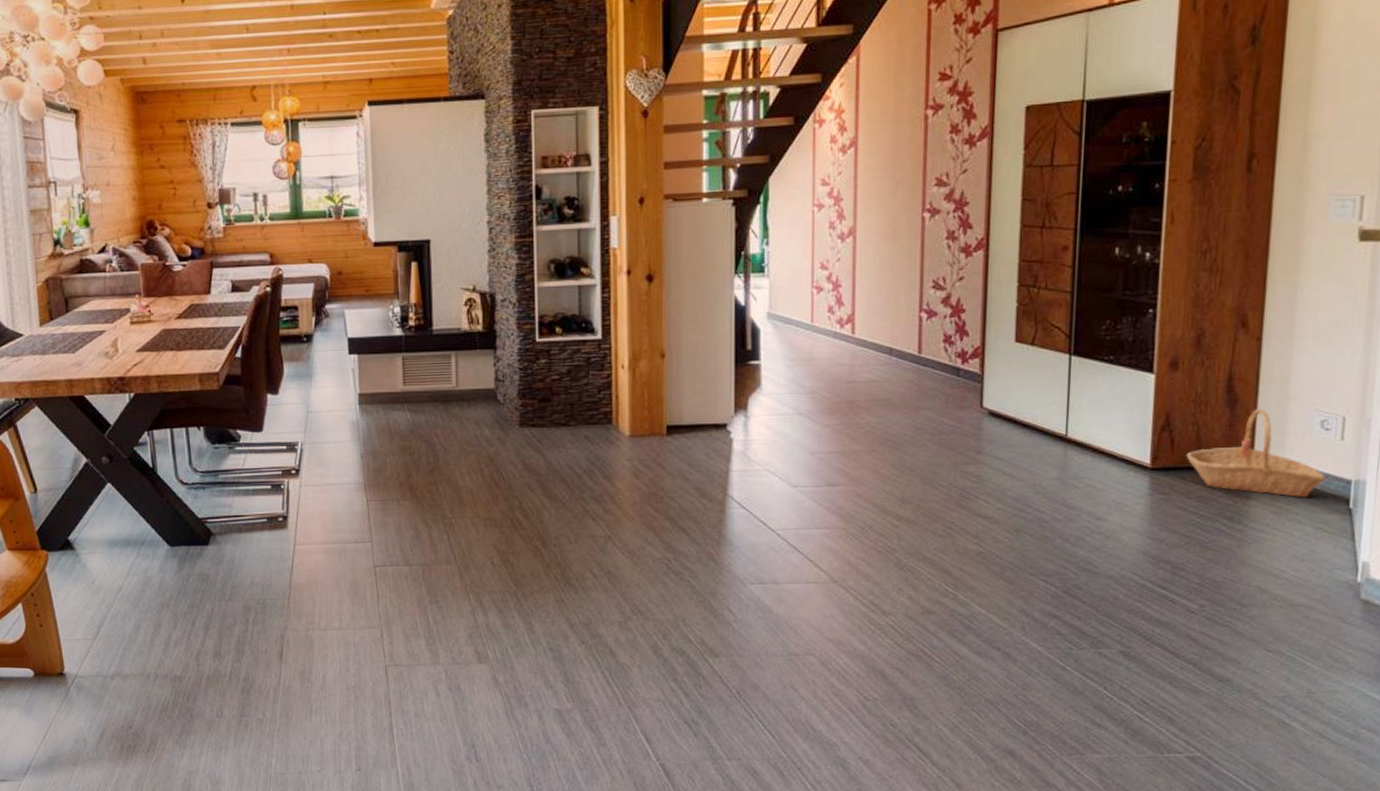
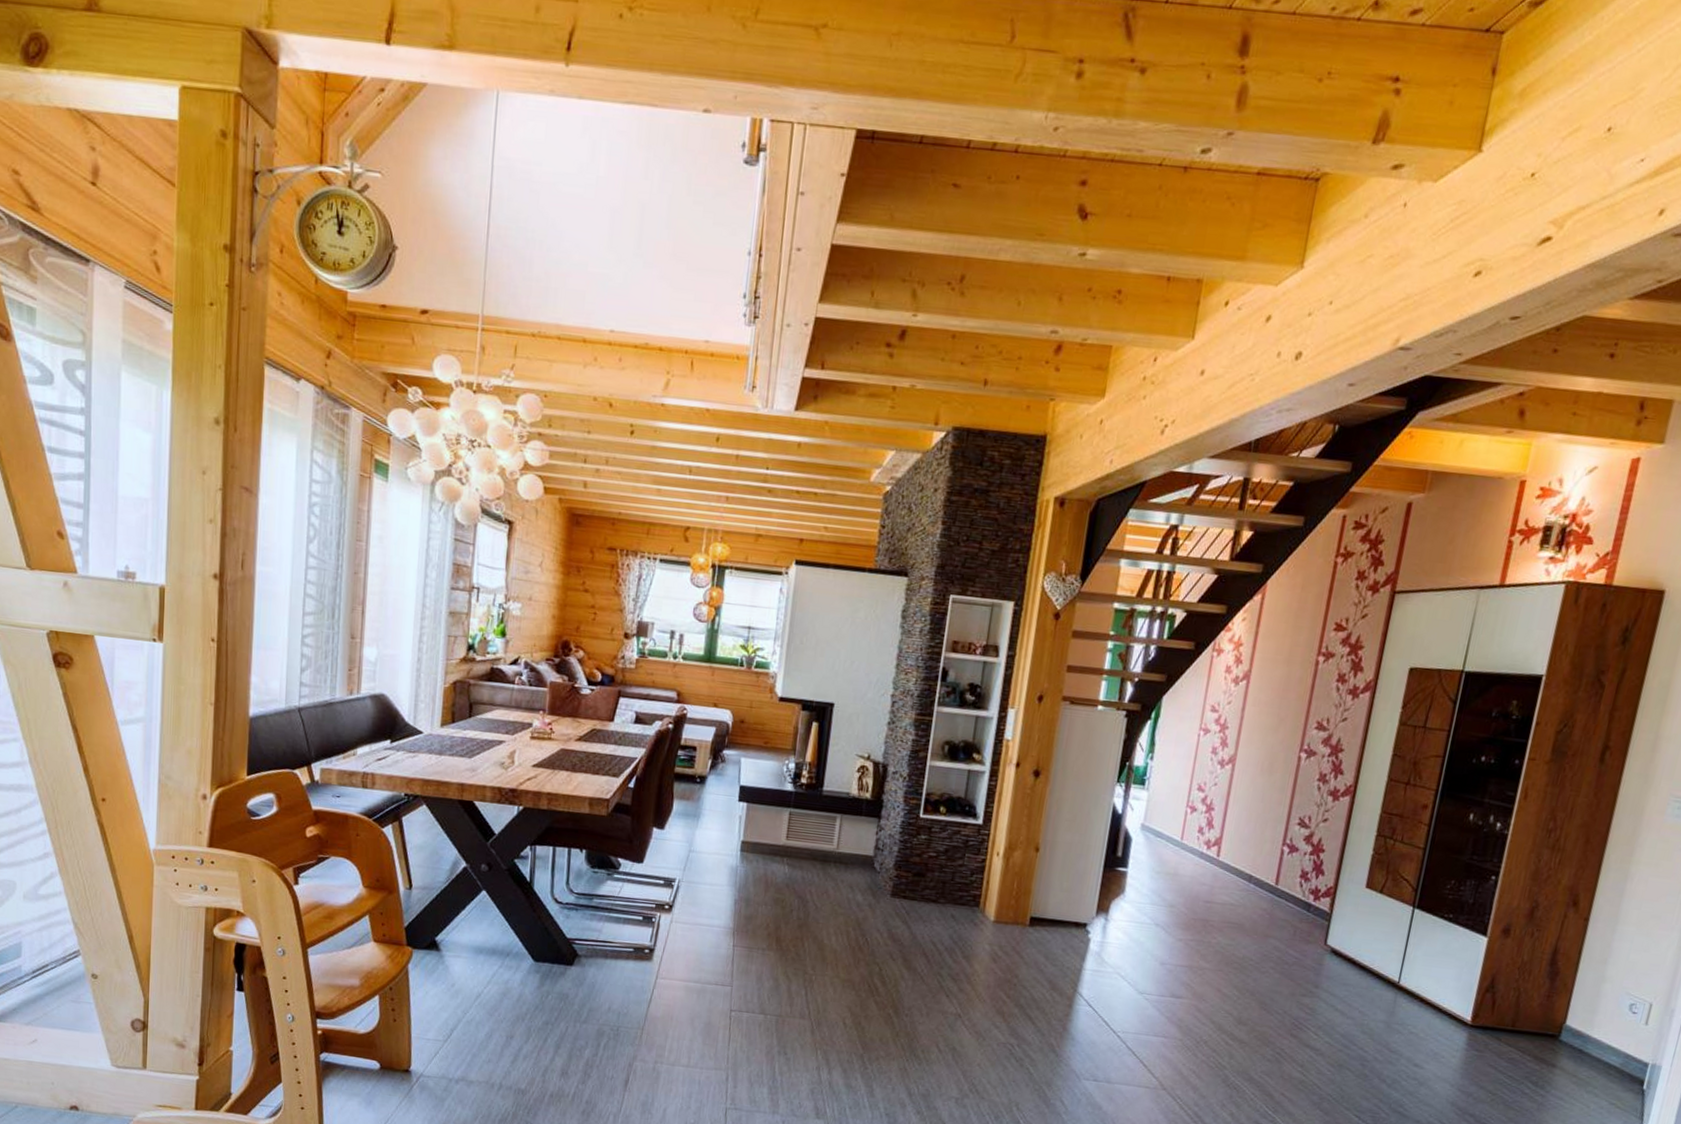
basket: present [1186,408,1326,498] -> none [1504,984,1627,1074]

